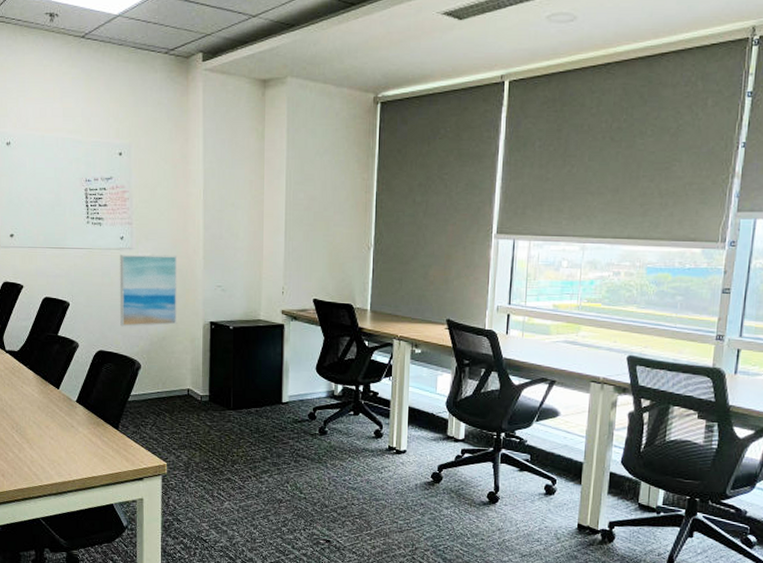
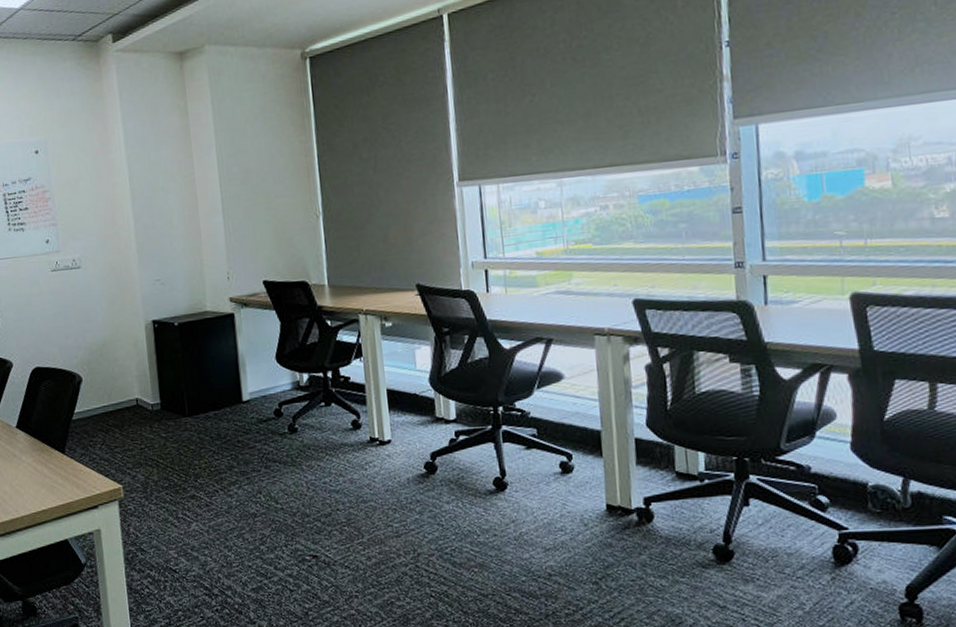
wall art: present [120,254,178,327] -> none [47,252,117,338]

